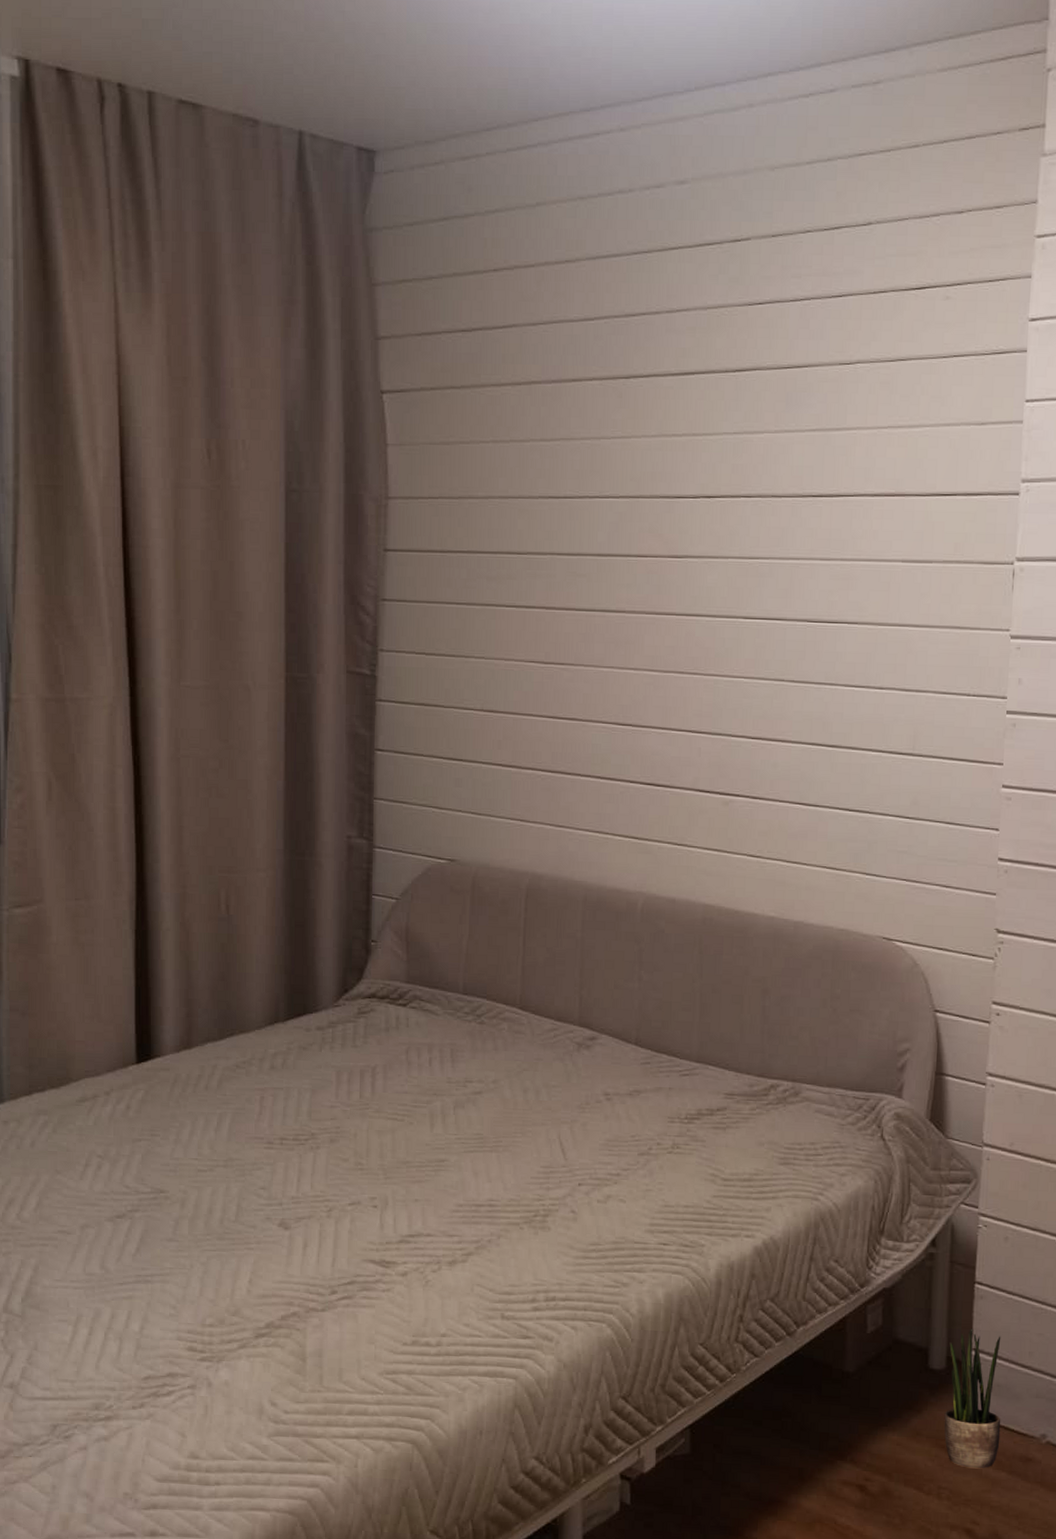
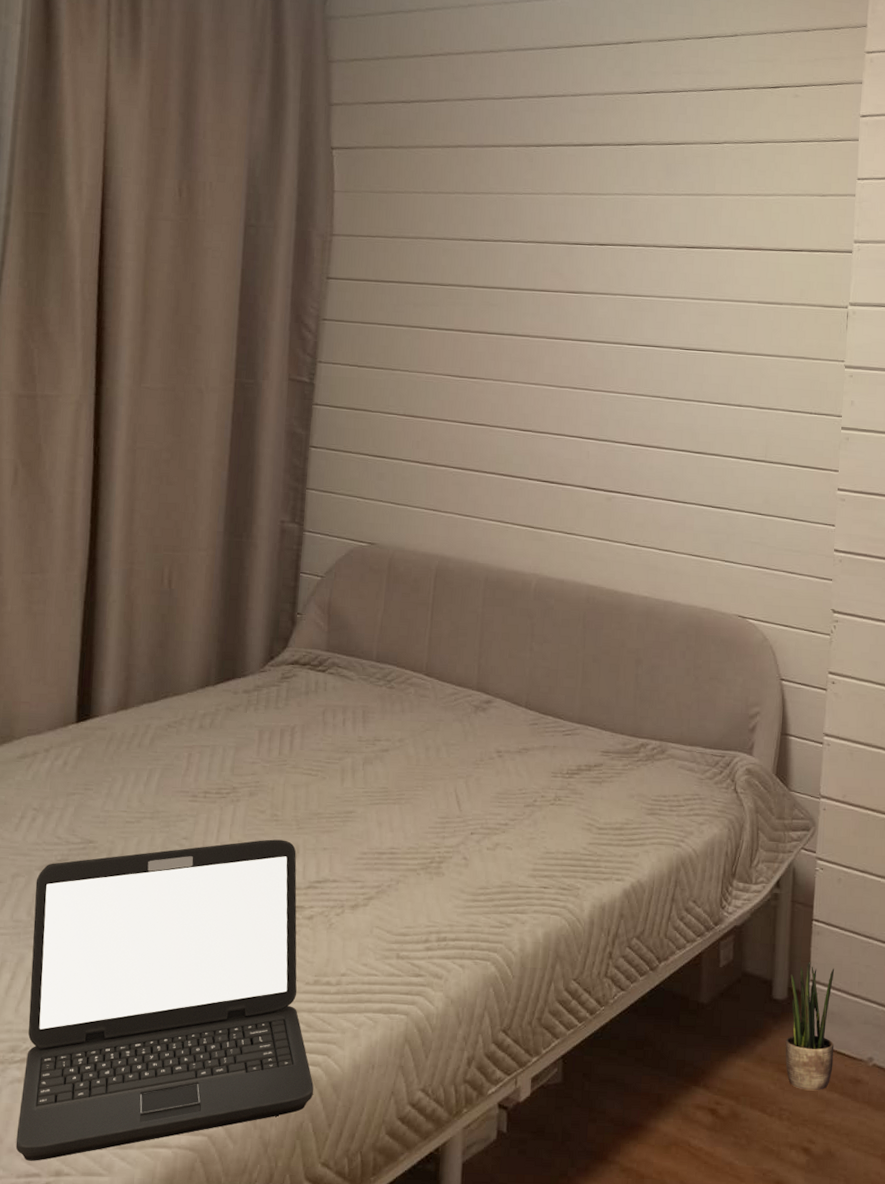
laptop: none [106,1189,417,1521] -> present [15,839,314,1161]

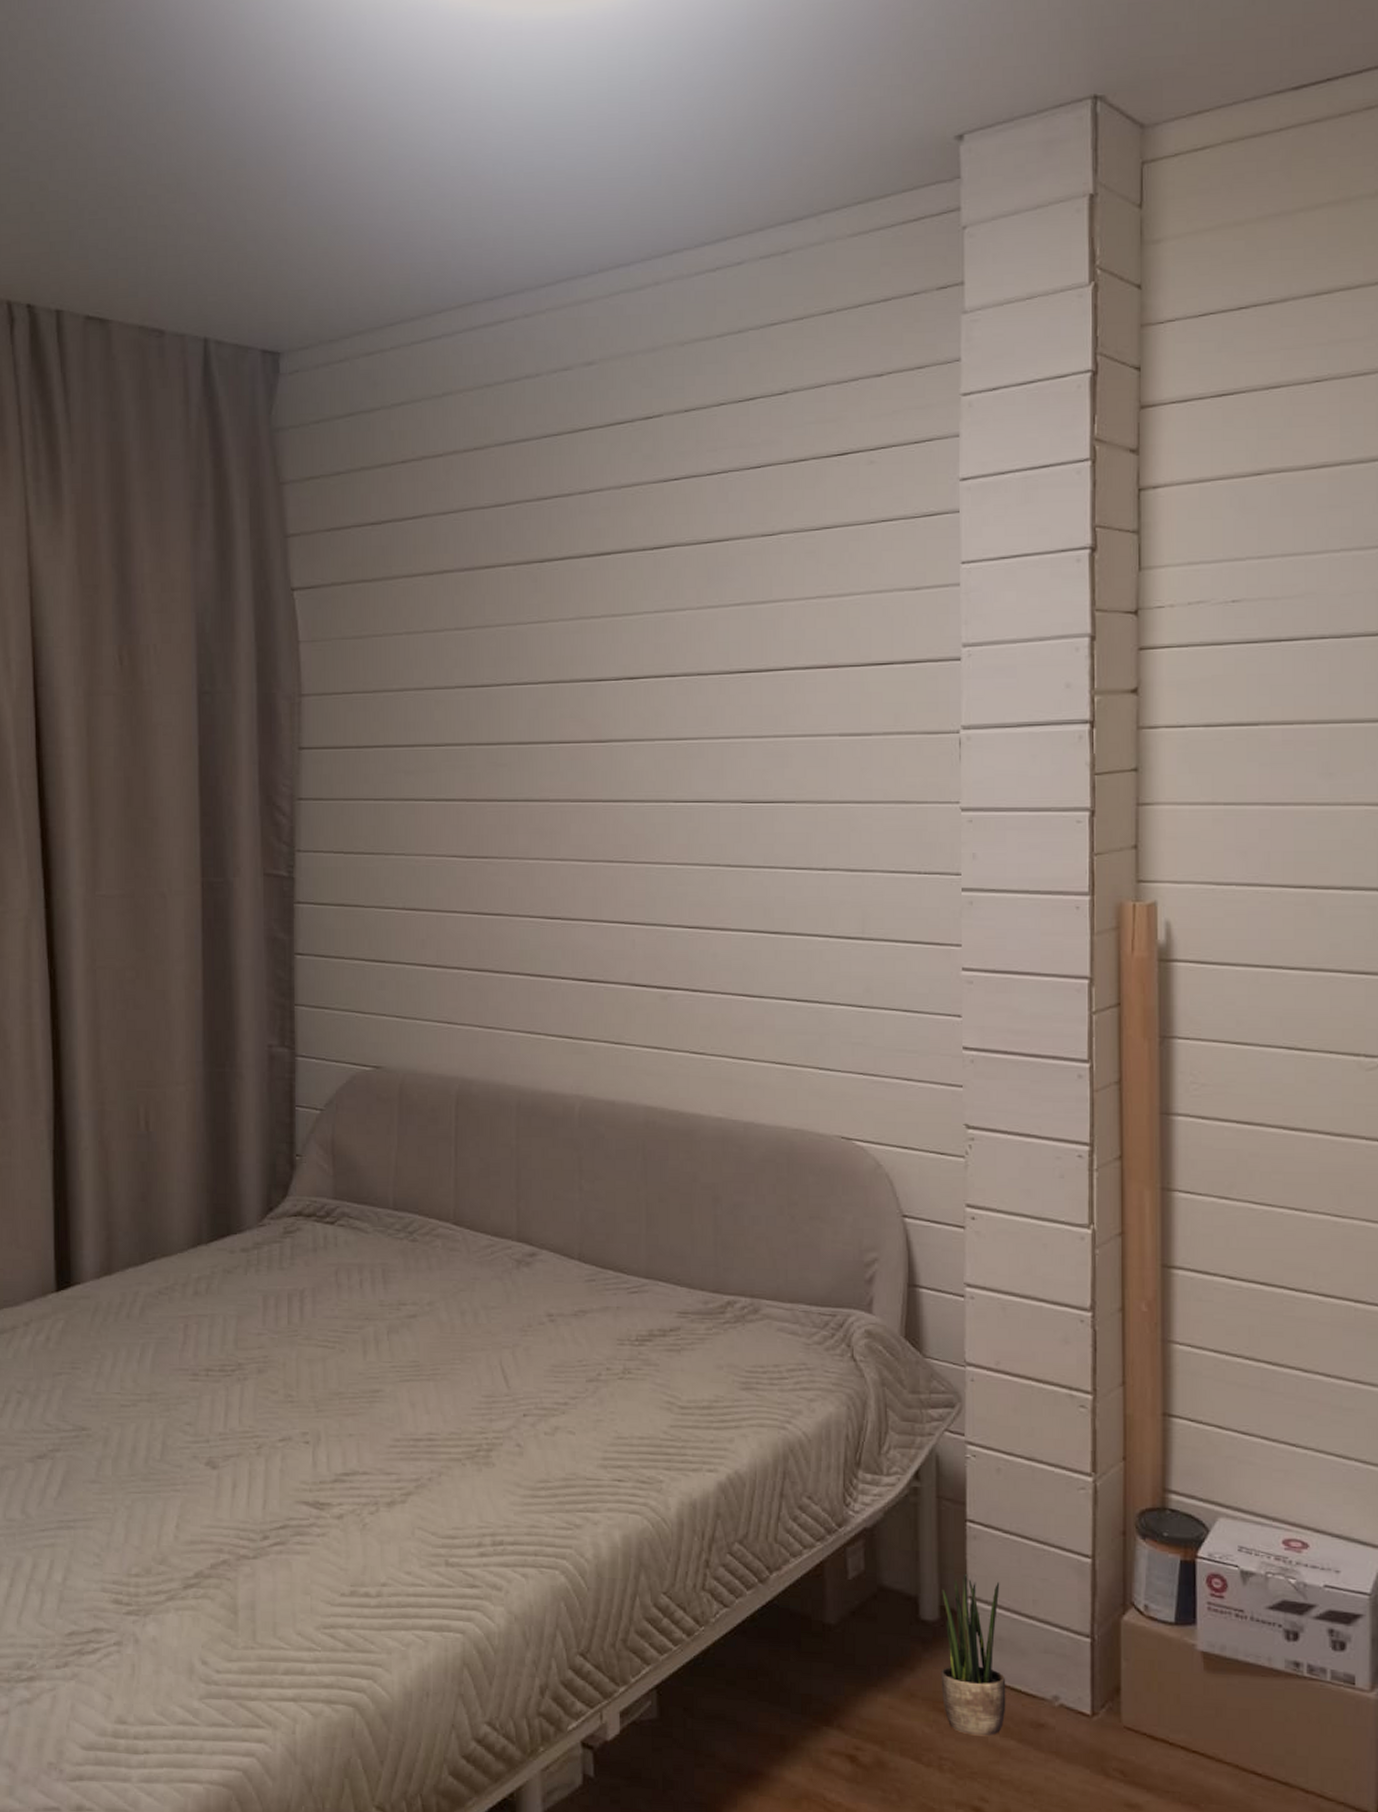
laptop: present [15,839,314,1161] -> none [27,1424,359,1794]

